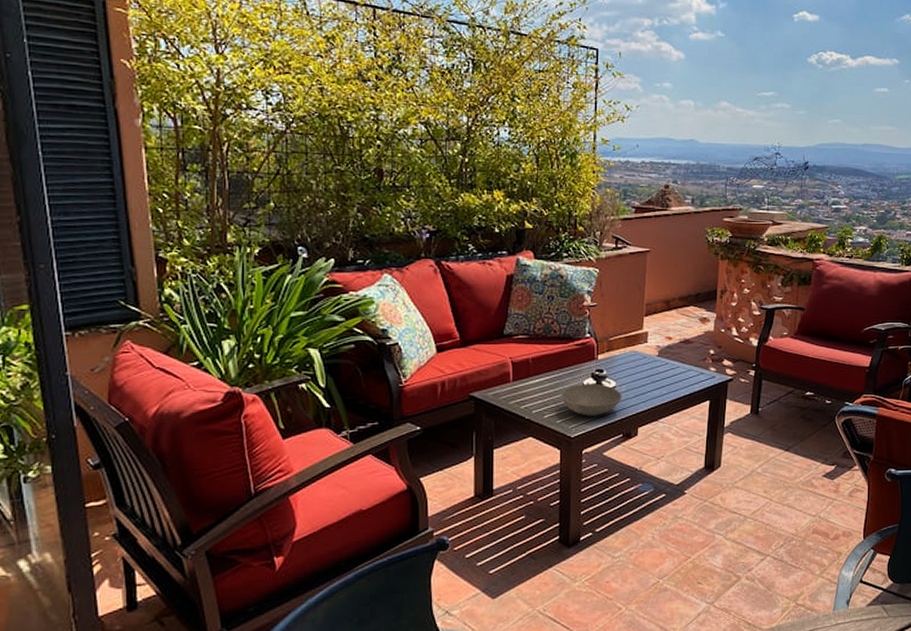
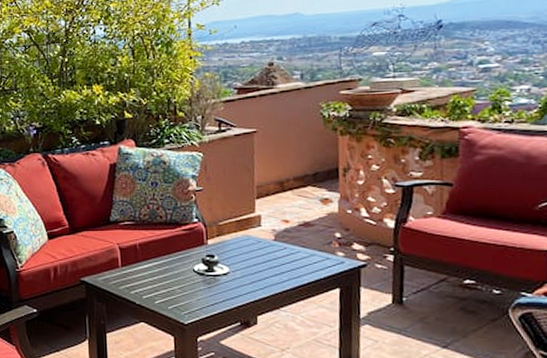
bowl: present [561,384,622,416] -> none [171,270,237,303]

